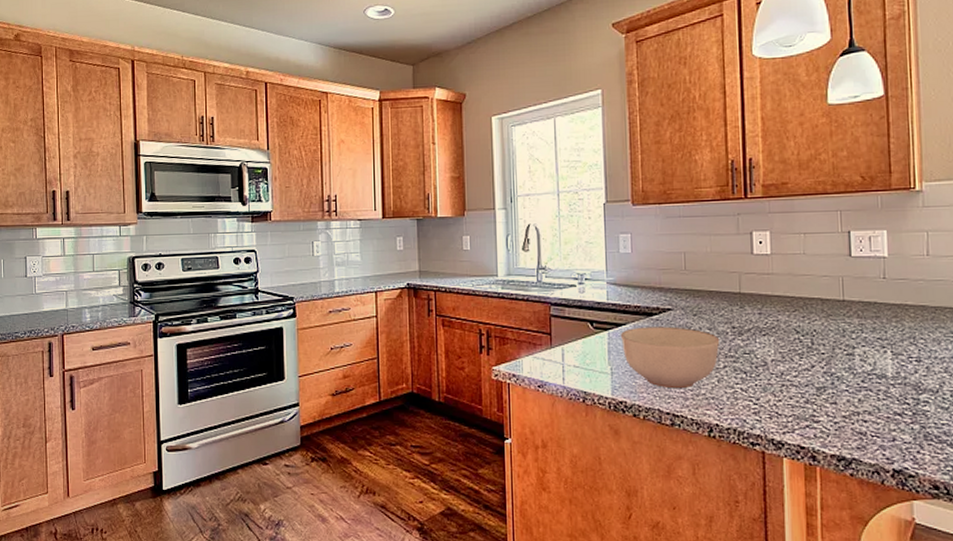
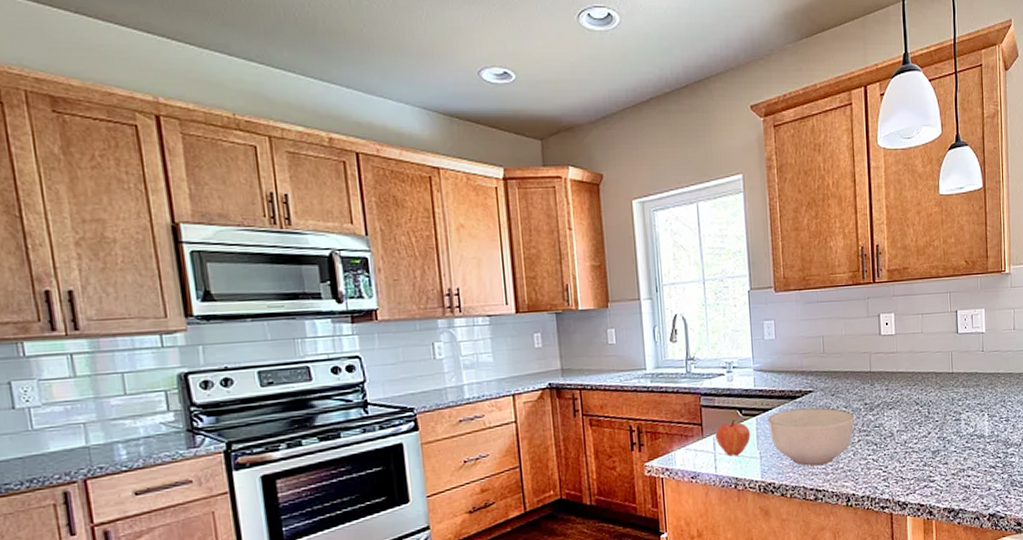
fruit: none [564,330,602,369] -> present [715,418,751,457]

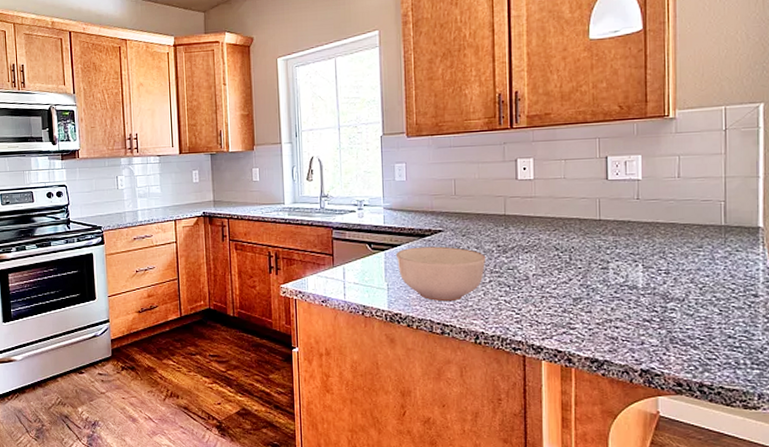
fruit: present [715,418,751,457] -> none [345,251,379,286]

